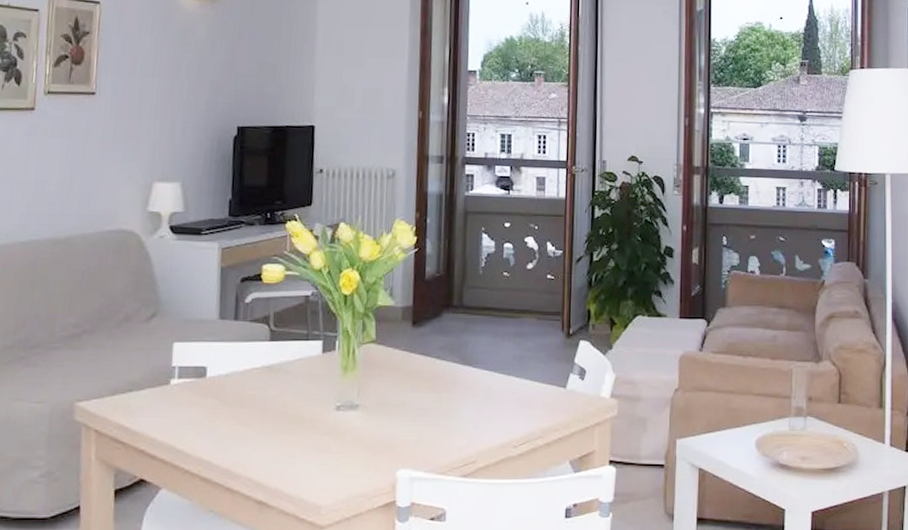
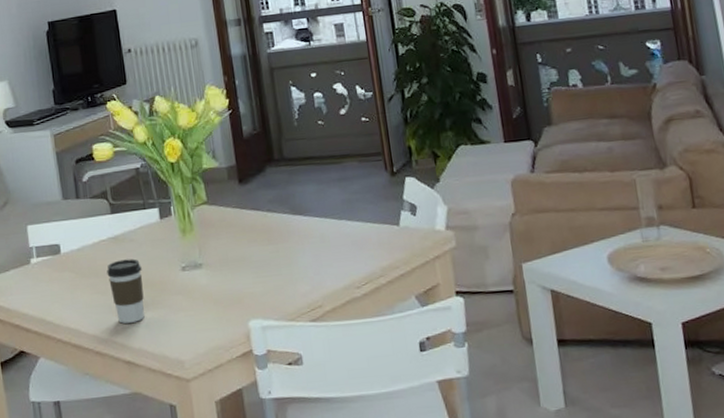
coffee cup: none [254,391,293,460] -> present [107,258,145,324]

